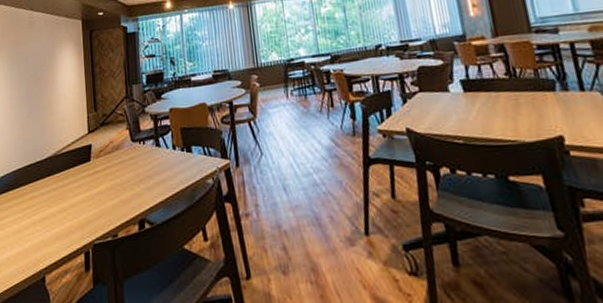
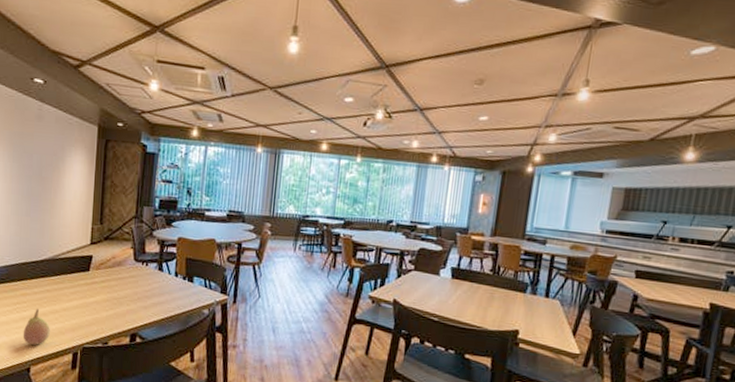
fruit: none [35,210,60,251] -> present [23,309,50,345]

